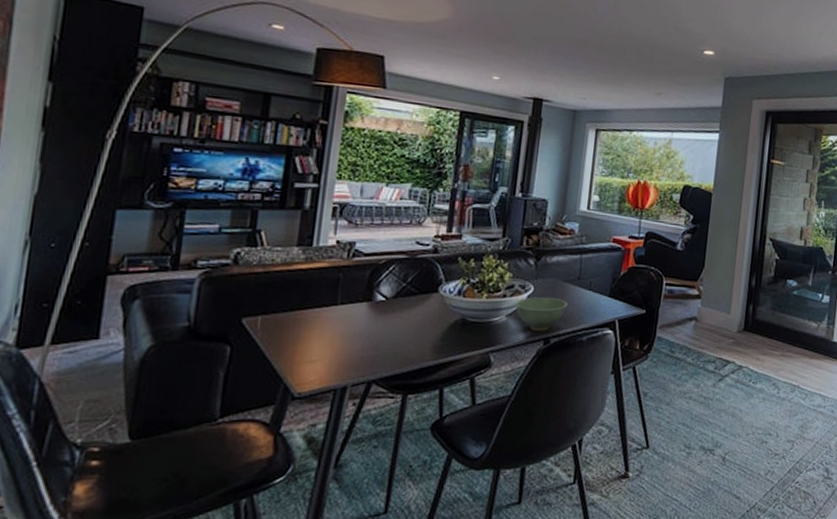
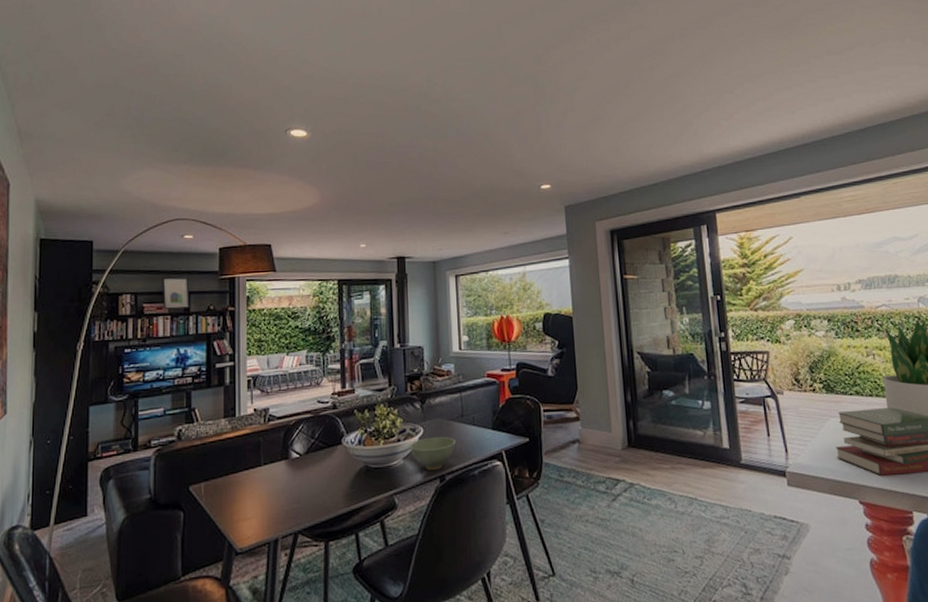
picture frame: none [233,70,272,114] -> present [162,277,190,310]

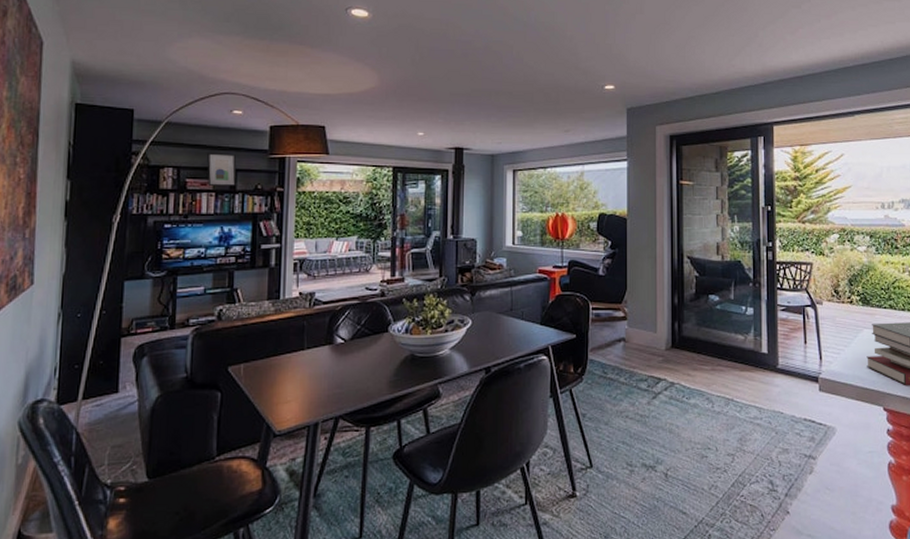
bowl: present [410,436,456,470] -> none [457,329,503,361]

